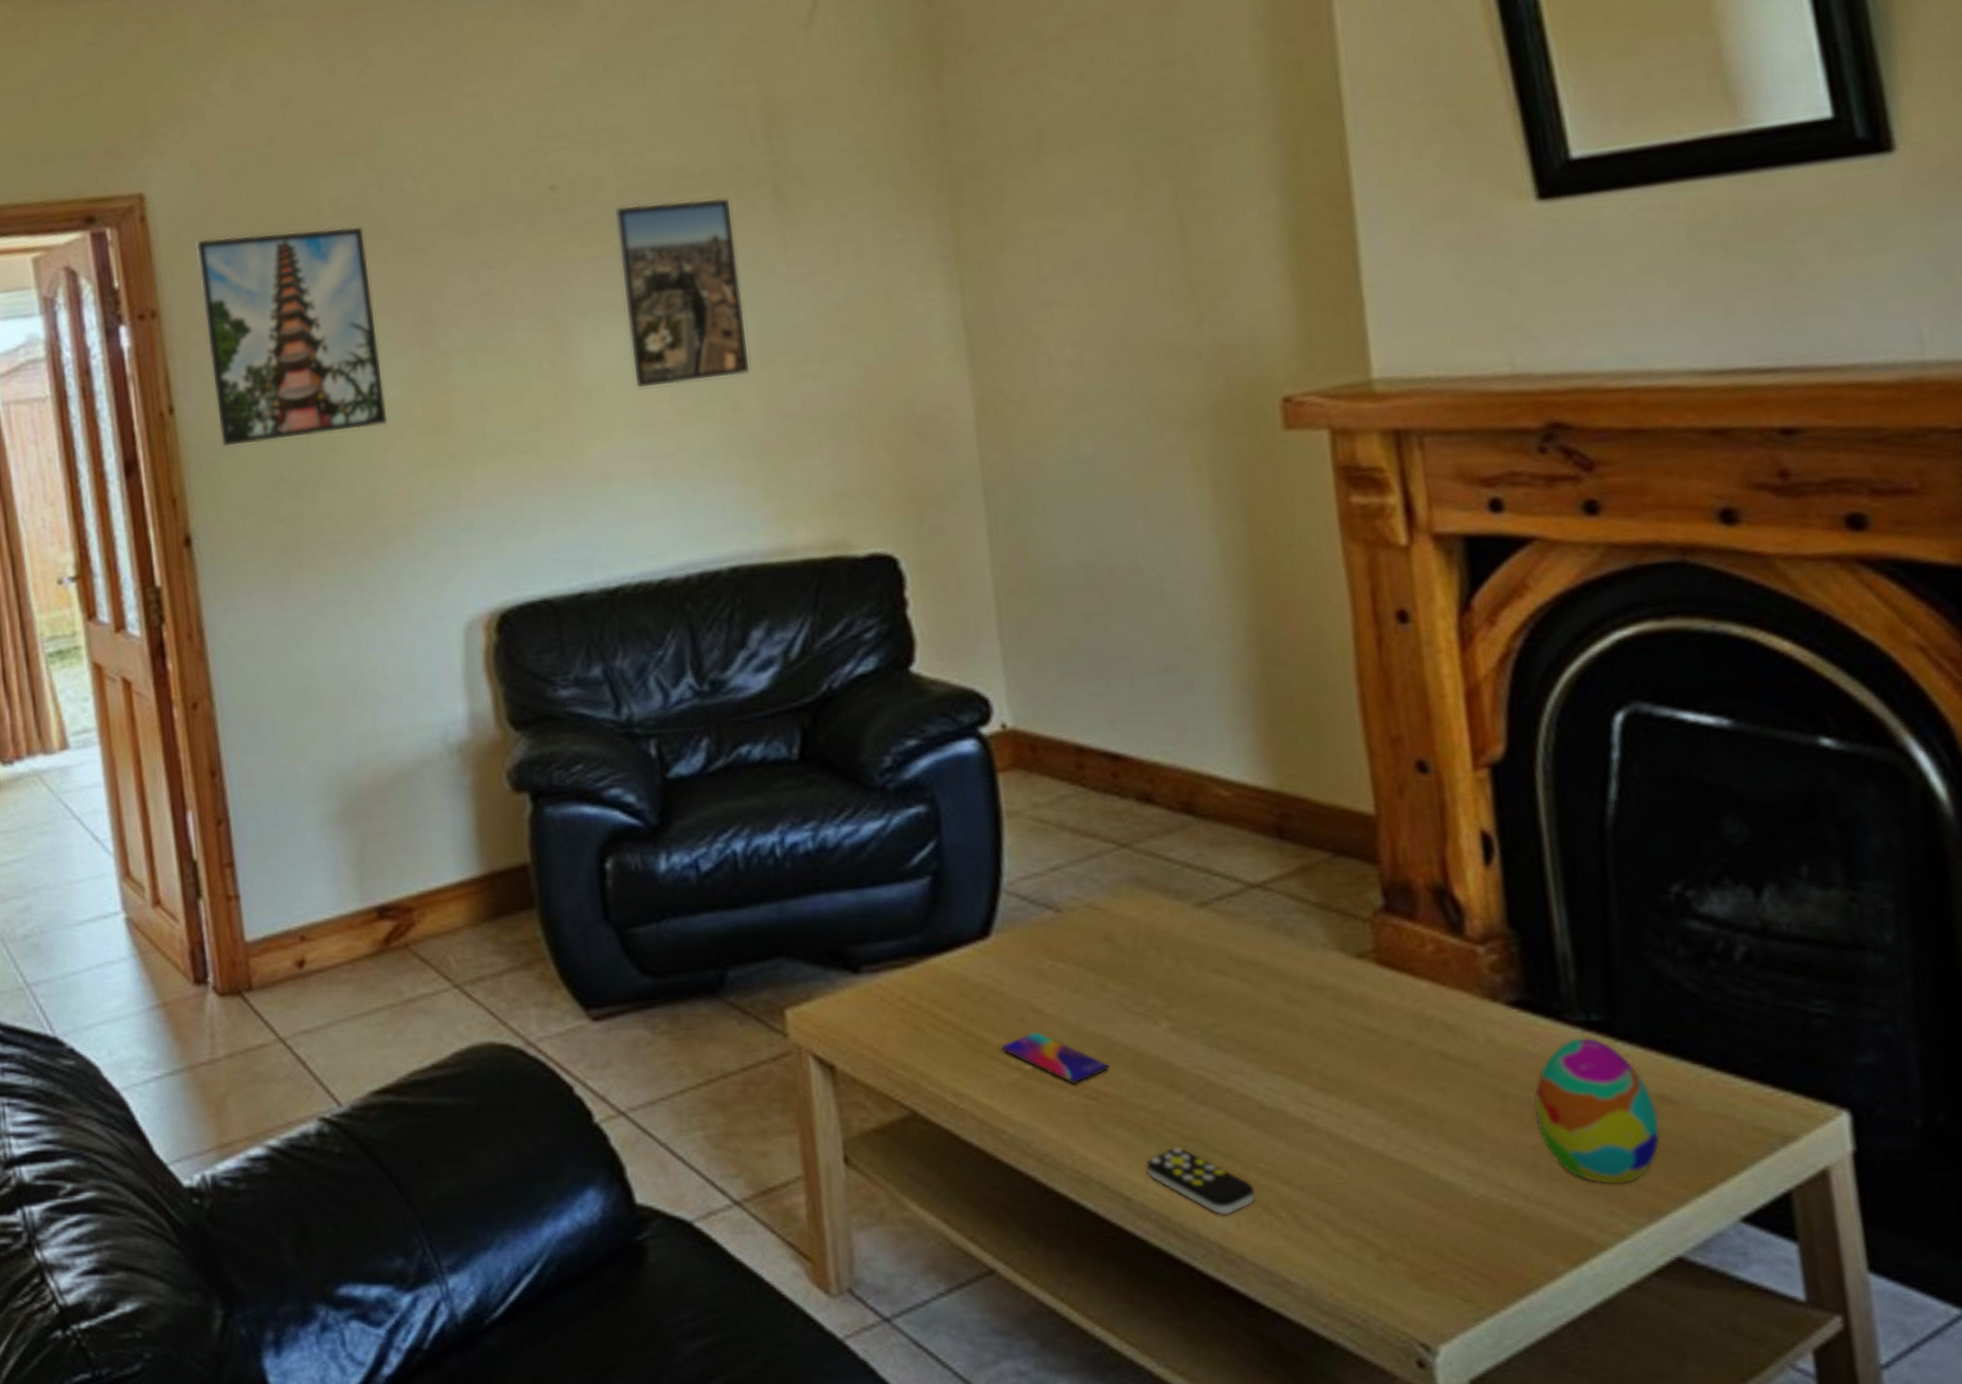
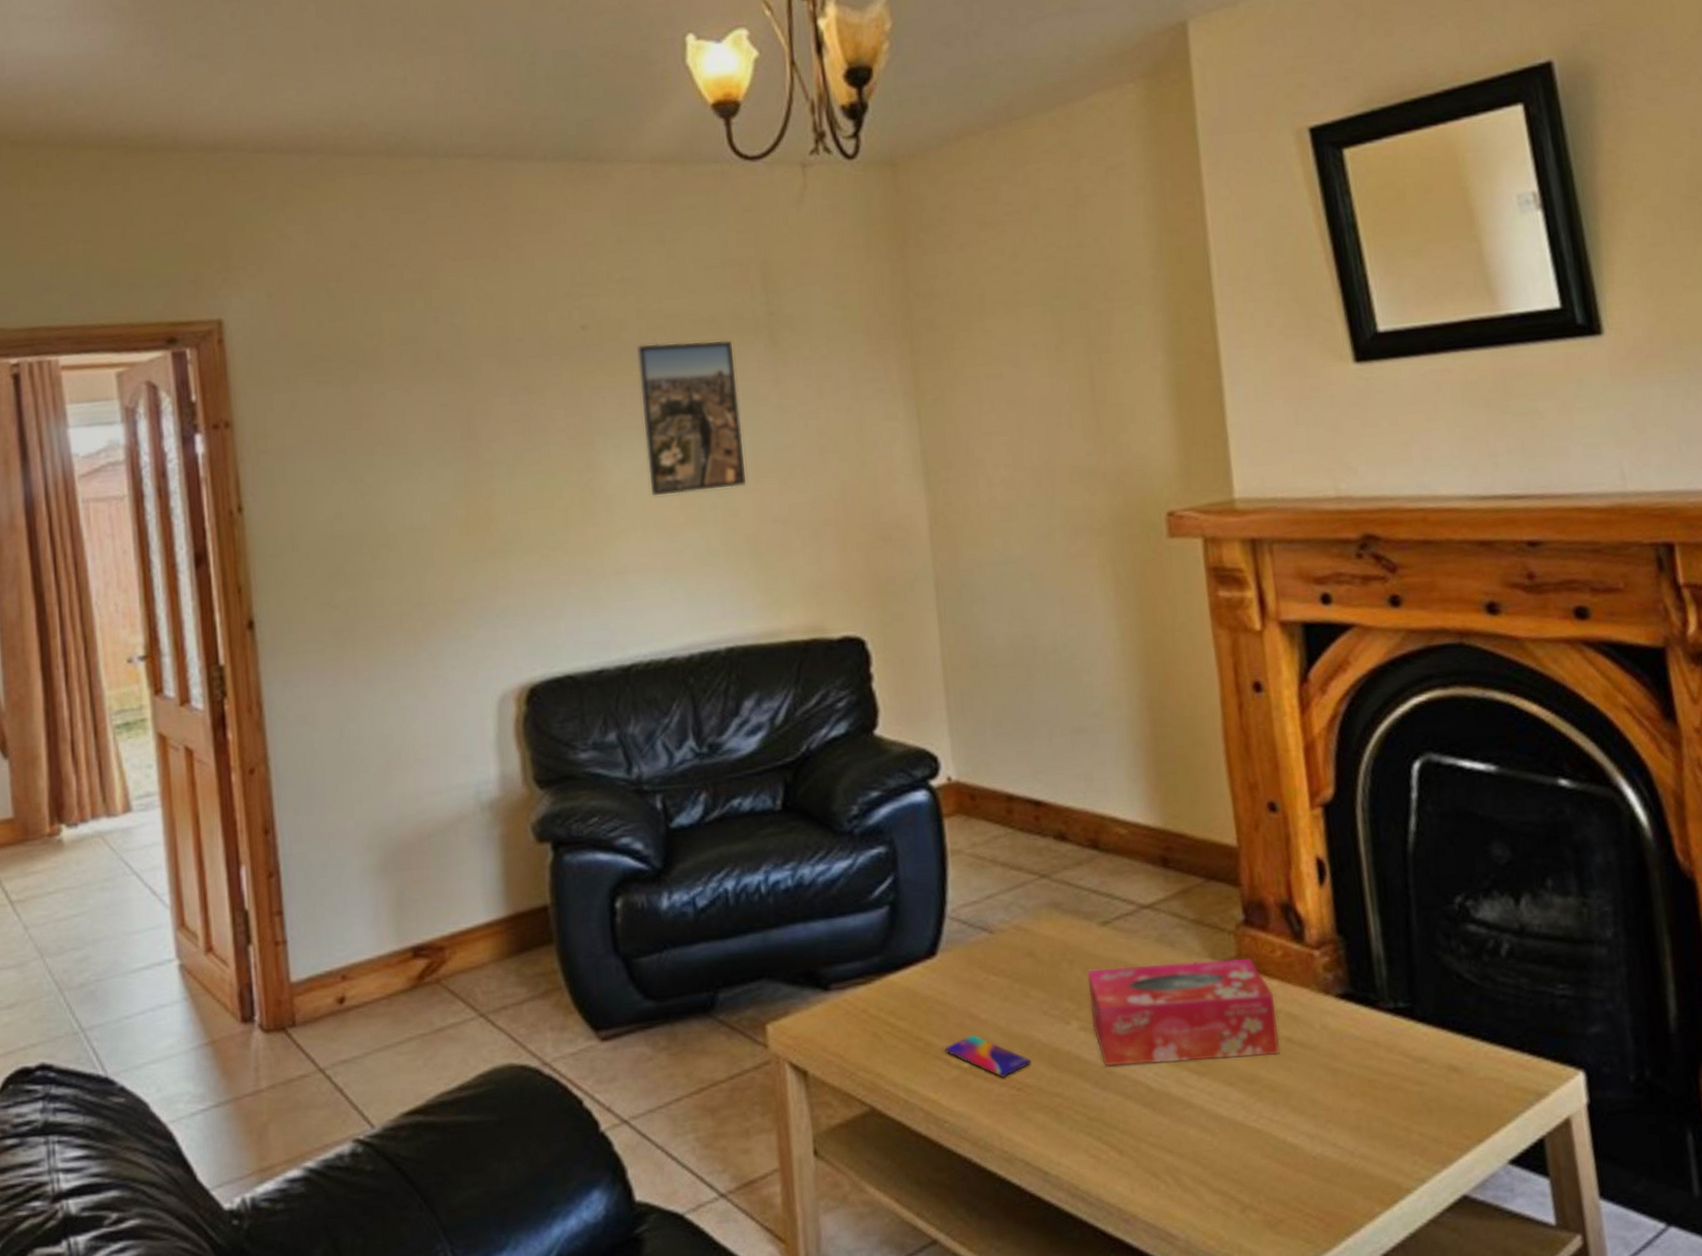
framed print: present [195,226,387,446] -> none [268,354,435,541]
remote control: present [1146,1146,1256,1216] -> none [1060,1126,1146,1183]
tissue box: none [1180,953,1431,1077] -> present [1088,959,1280,1066]
decorative egg: present [1533,1037,1660,1185] -> none [1356,1021,1450,1140]

